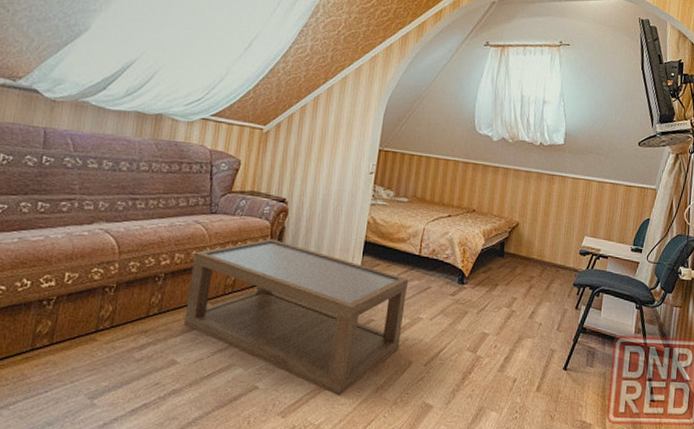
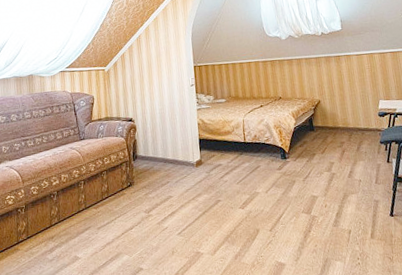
coffee table: present [184,239,409,396] -> none [75,150,246,267]

